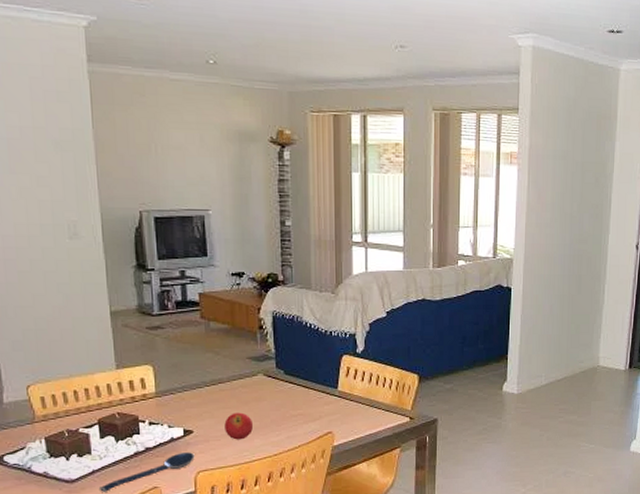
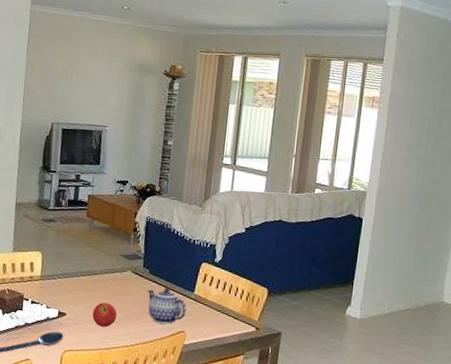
teapot: none [285,387,331,427] -> present [147,287,187,324]

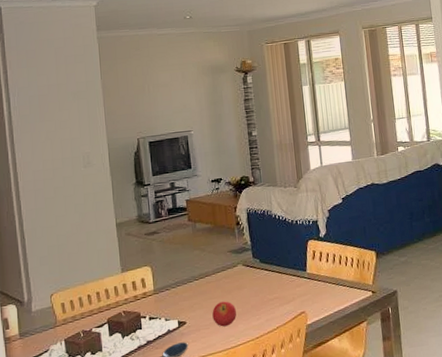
teapot: present [147,287,187,324] -> none [261,272,303,310]

